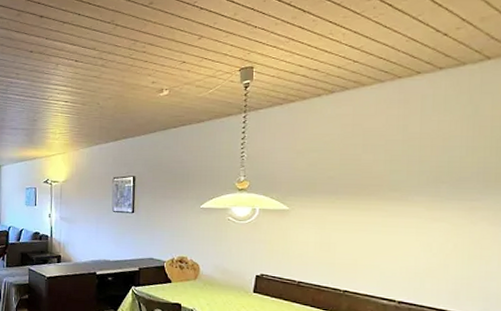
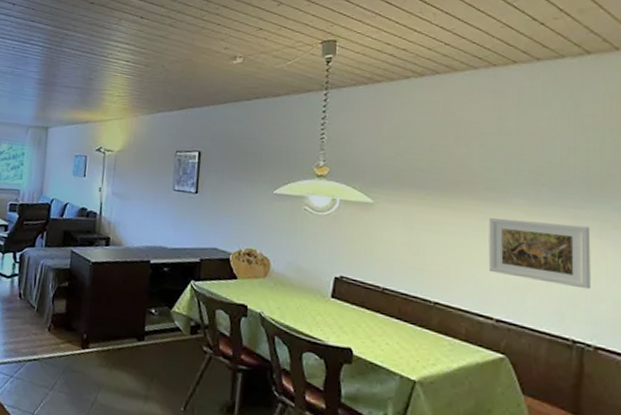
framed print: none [392,214,485,271] -> present [488,217,591,290]

